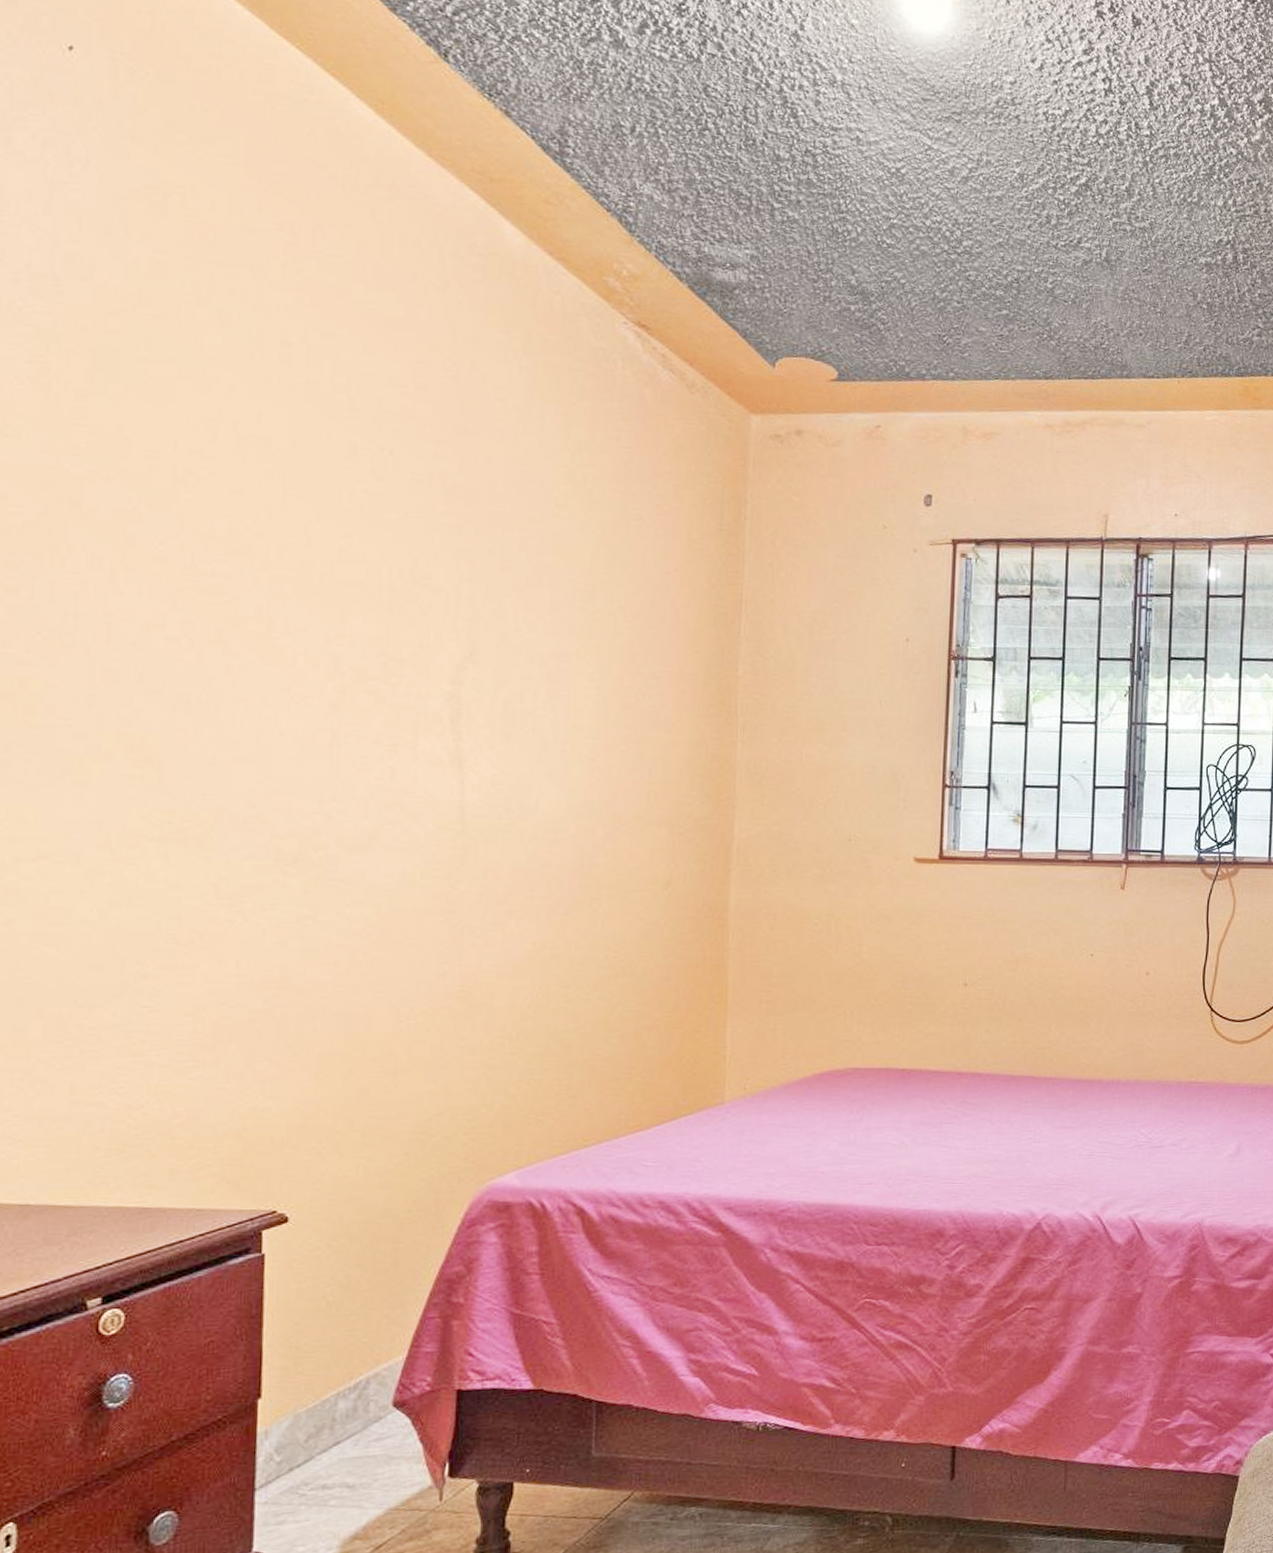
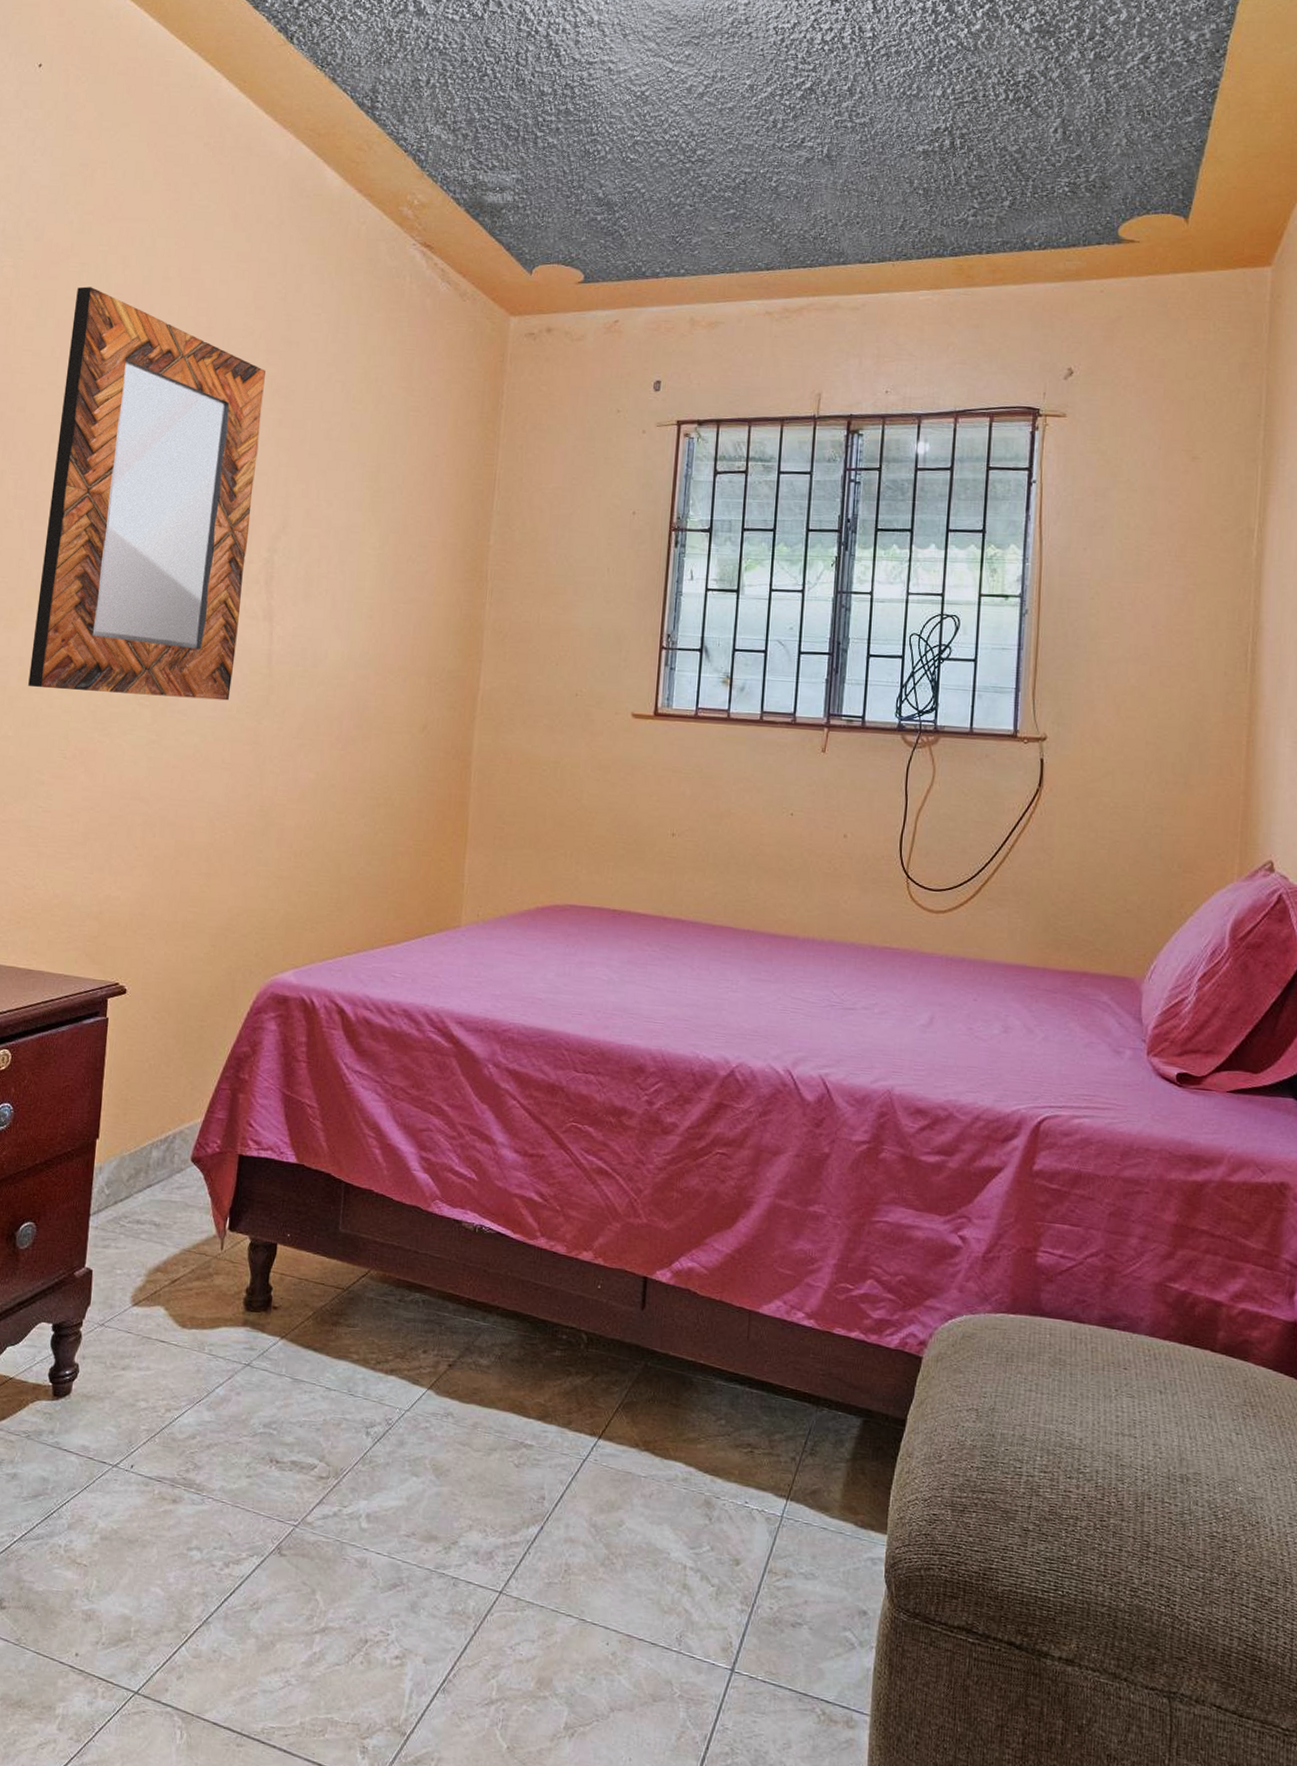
home mirror: none [114,346,435,864] -> present [28,286,266,701]

